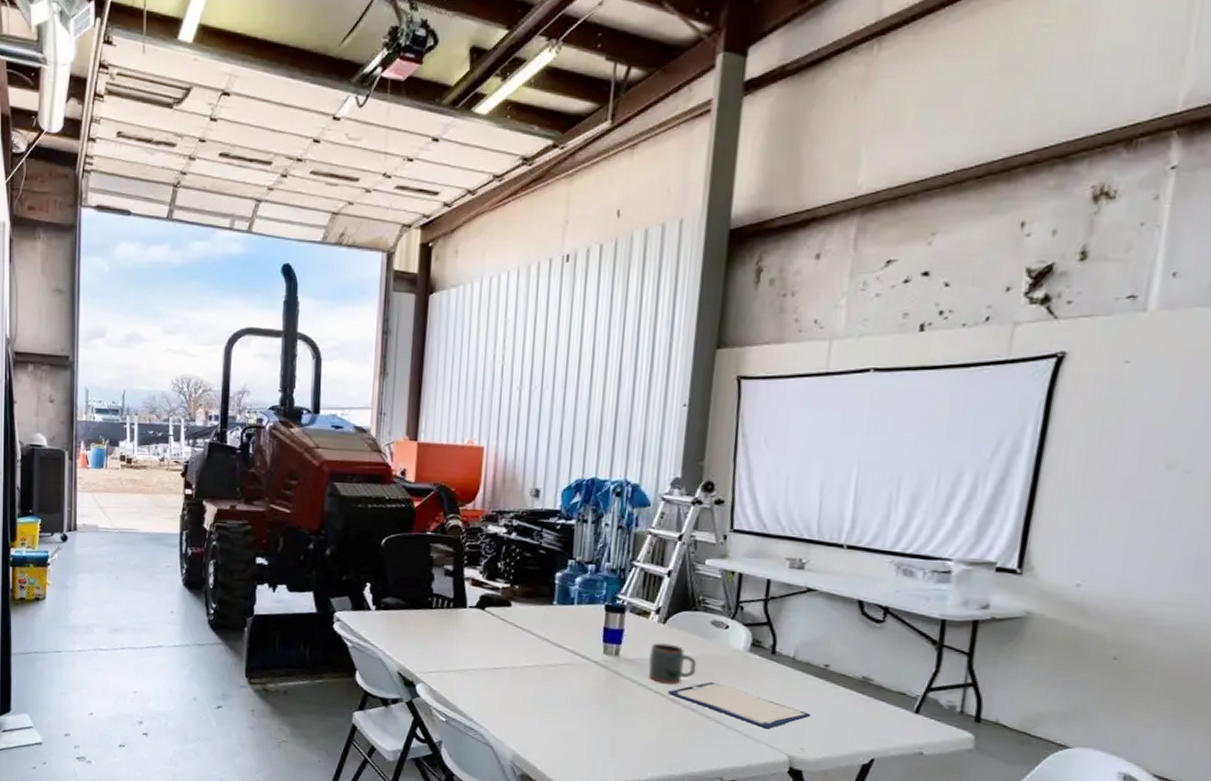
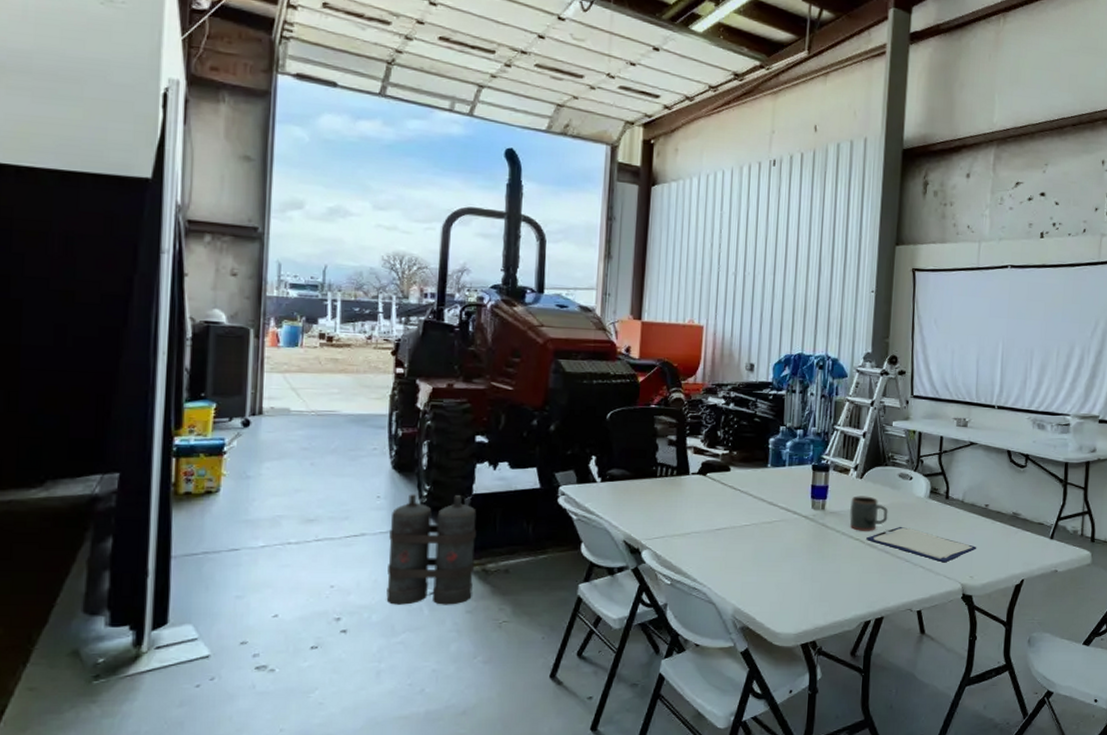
gas cylinder: none [180,611,258,720] -> present [386,494,477,605]

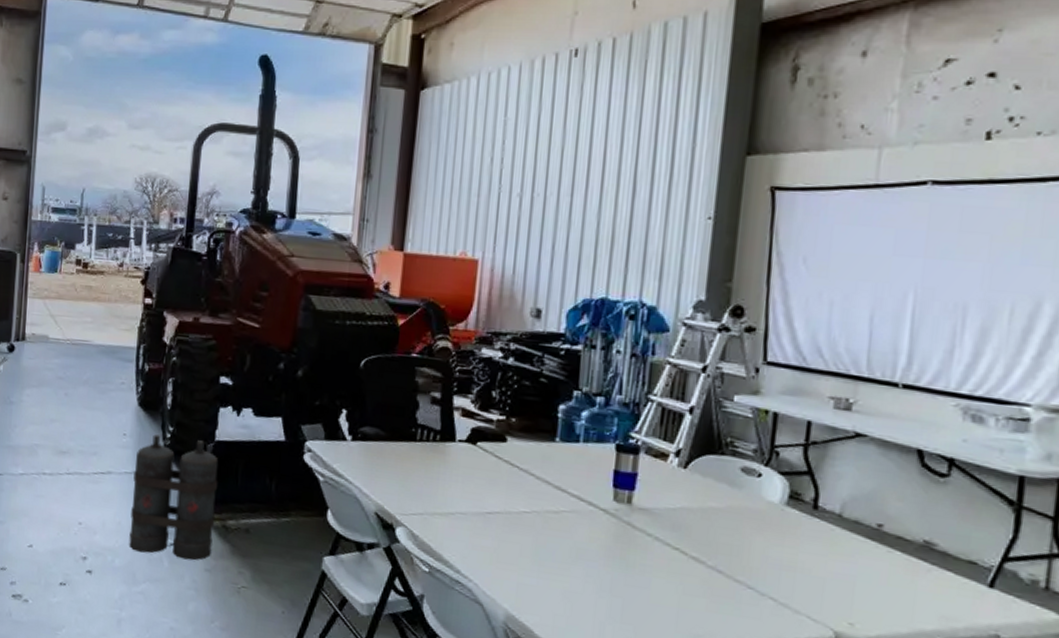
mug: present [849,496,888,531] -> none [666,490,724,541]
notepad: present [866,526,977,563] -> none [690,538,862,599]

